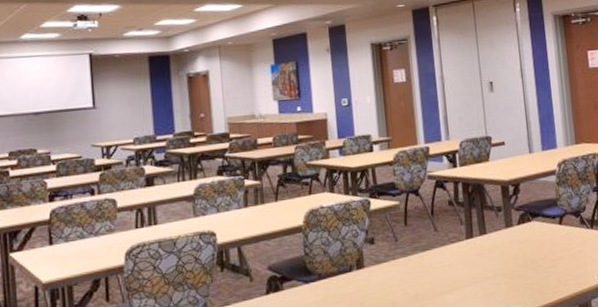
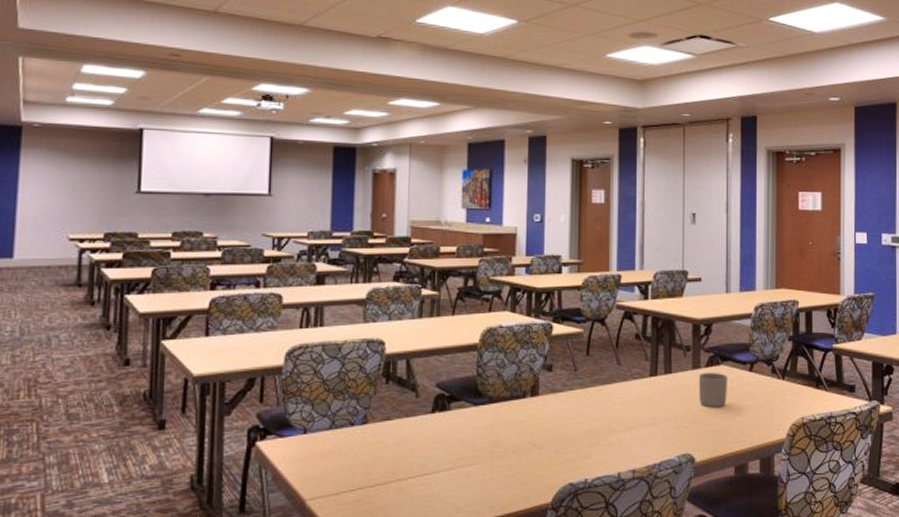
mug: none [513,228,541,263] -> present [699,372,728,408]

